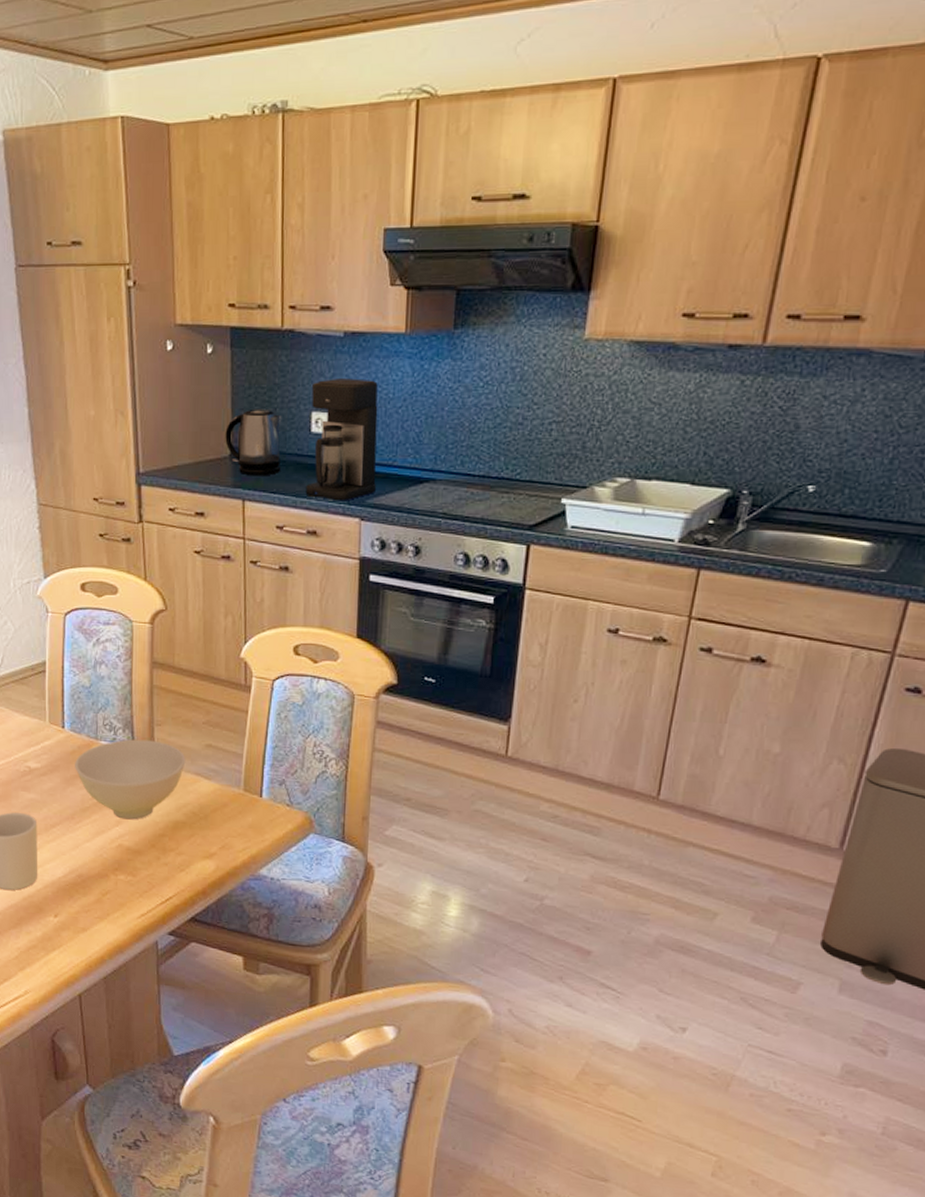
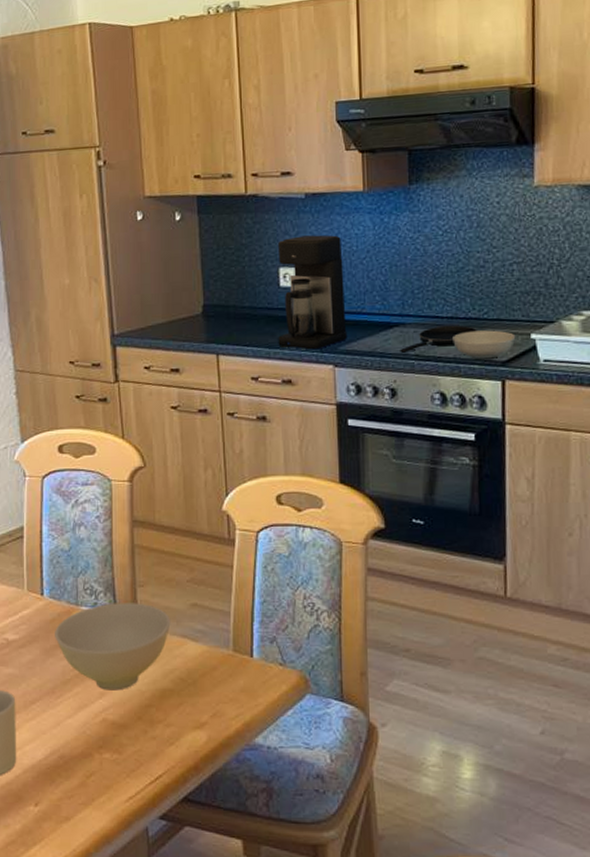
kettle: present [225,408,282,476] -> none [196,267,252,331]
frying pan: none [428,484,509,511] -> present [400,325,479,354]
bowl: none [482,492,546,523] -> present [453,330,516,361]

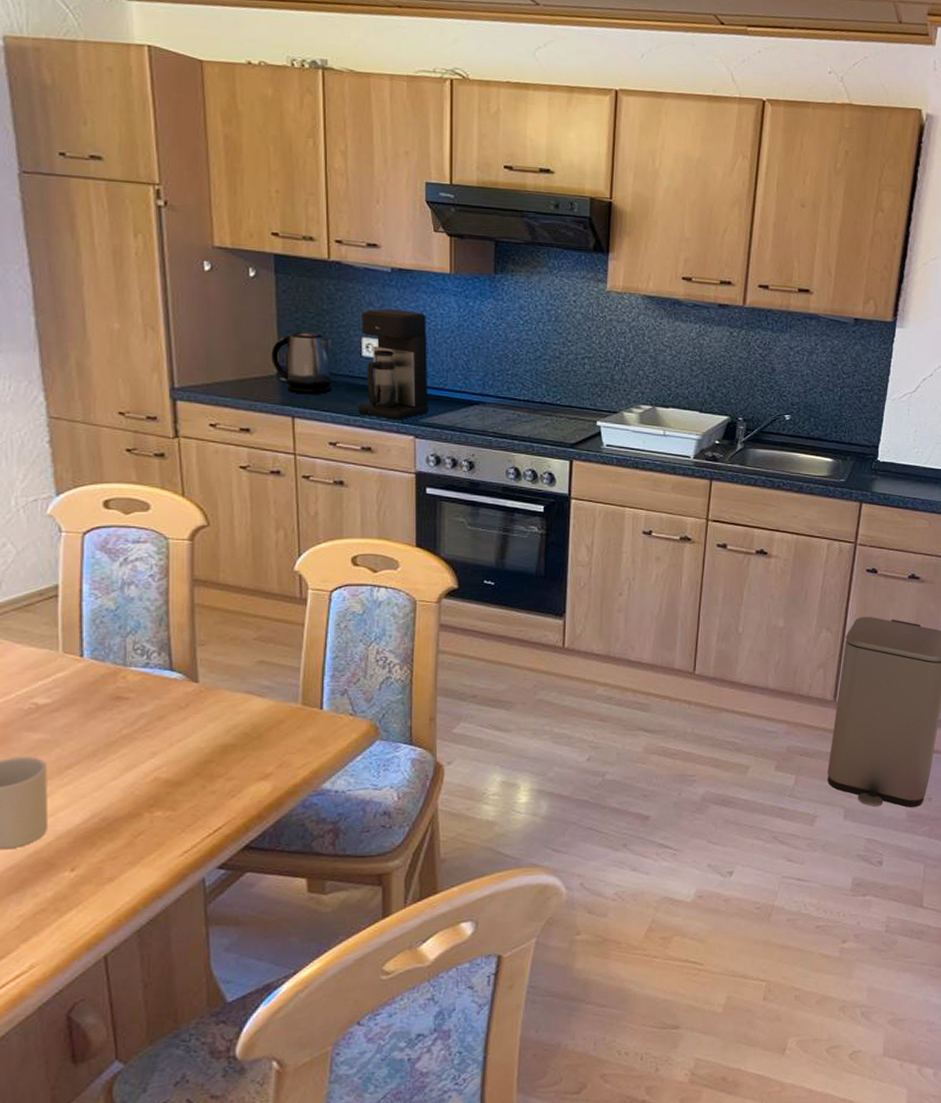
bowl: present [55,603,171,691] -> none [97,661,235,750]
kettle: none [196,267,252,331] -> present [271,331,331,395]
frying pan: present [400,325,479,354] -> none [479,407,552,431]
bowl: present [453,330,516,361] -> none [528,414,584,442]

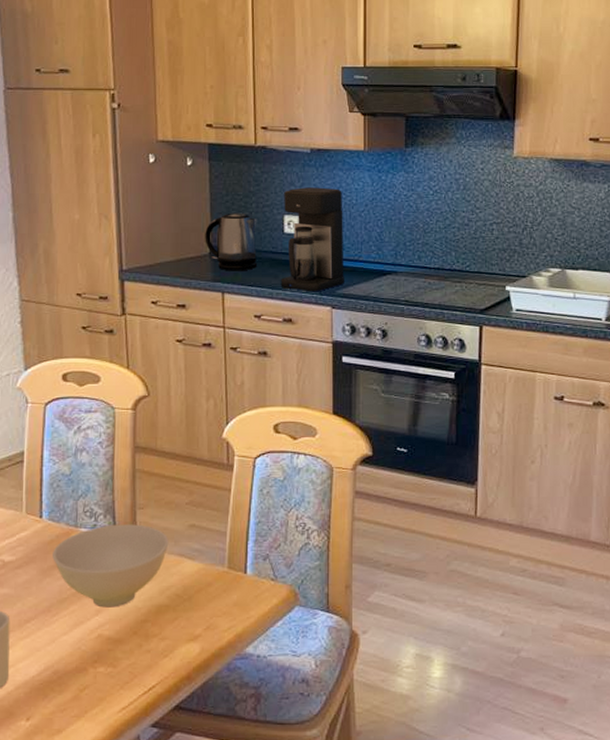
bowl: none [97,661,235,750] -> present [52,524,169,608]

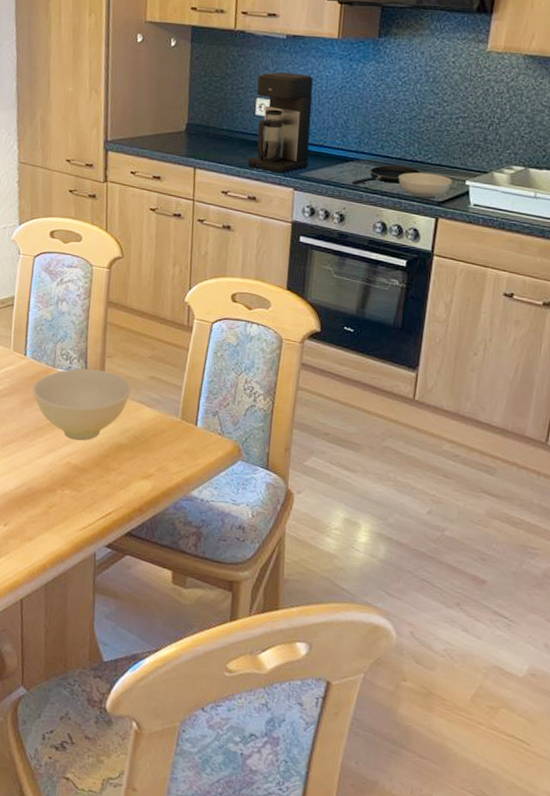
kettle: present [205,212,257,271] -> none [182,93,231,149]
frying pan: none [391,275,461,299] -> present [352,165,422,186]
bowl: none [438,281,493,308] -> present [398,172,453,200]

